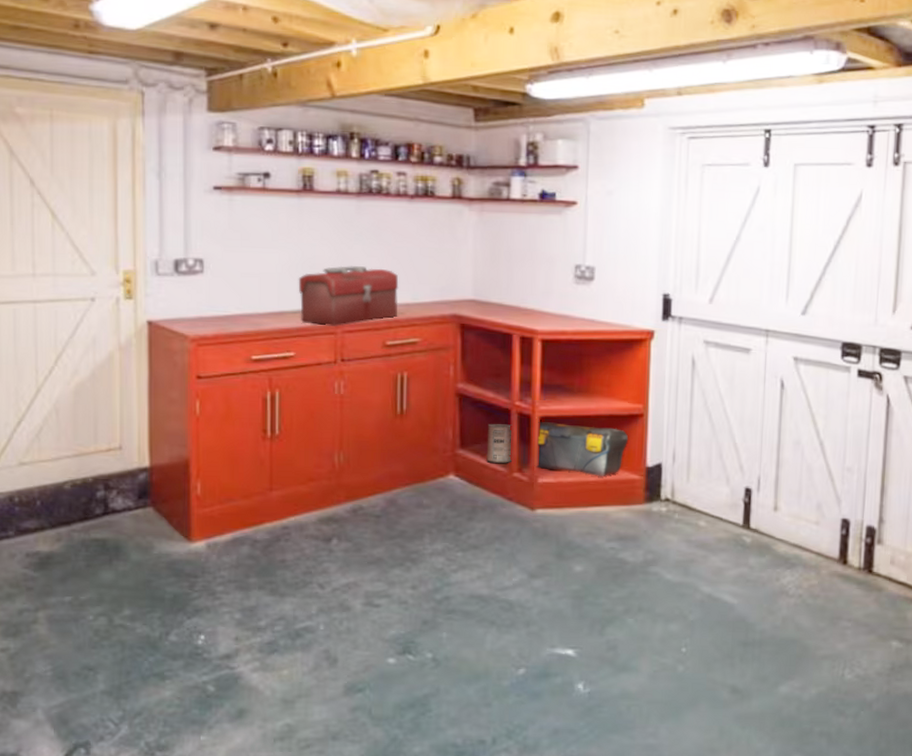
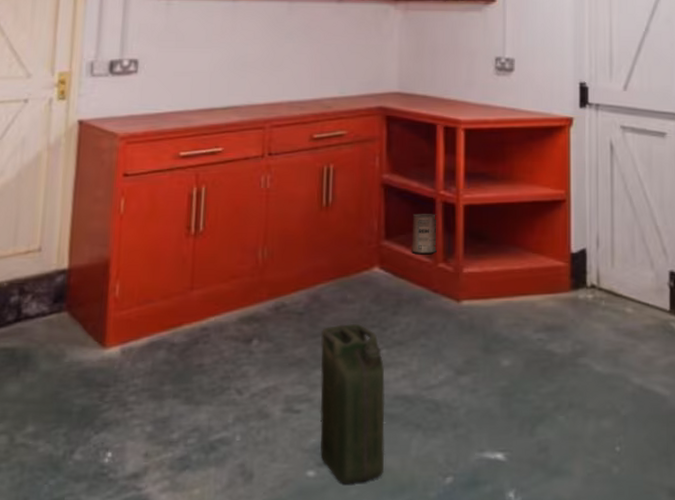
toolbox: present [298,266,399,328] -> none [229,63,327,122]
fuel can: none [397,527,461,672] -> present [320,324,385,485]
toolbox: present [534,422,629,476] -> none [459,211,552,264]

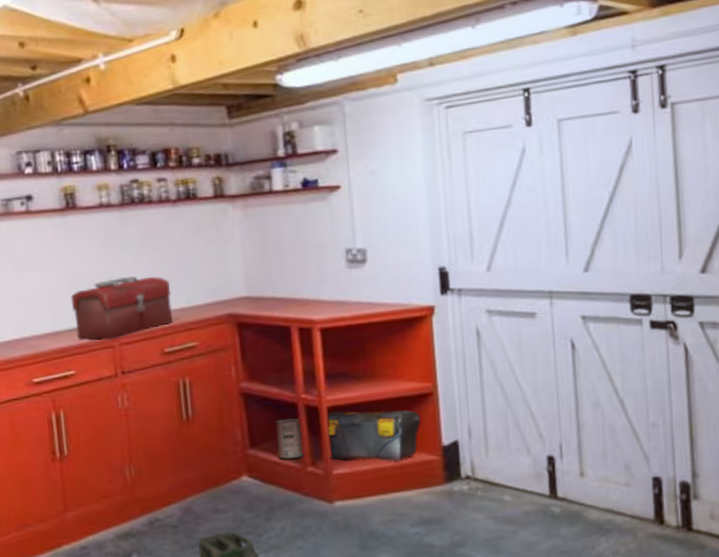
toolbox: none [229,63,327,122] -> present [70,276,173,341]
toolbox: none [459,211,552,264] -> present [326,410,421,461]

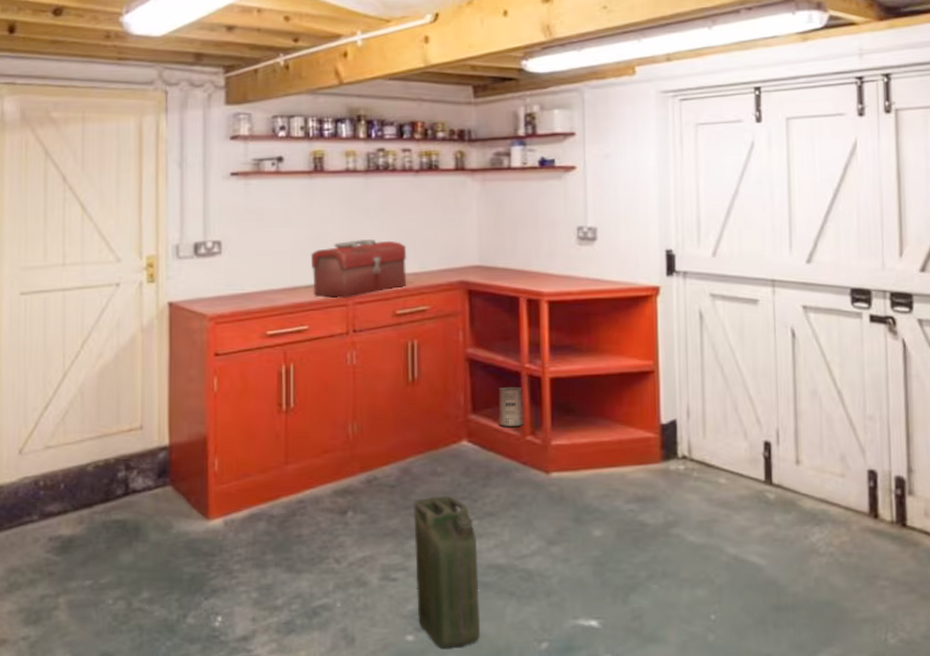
toolbox: present [326,410,421,461] -> none [547,383,641,436]

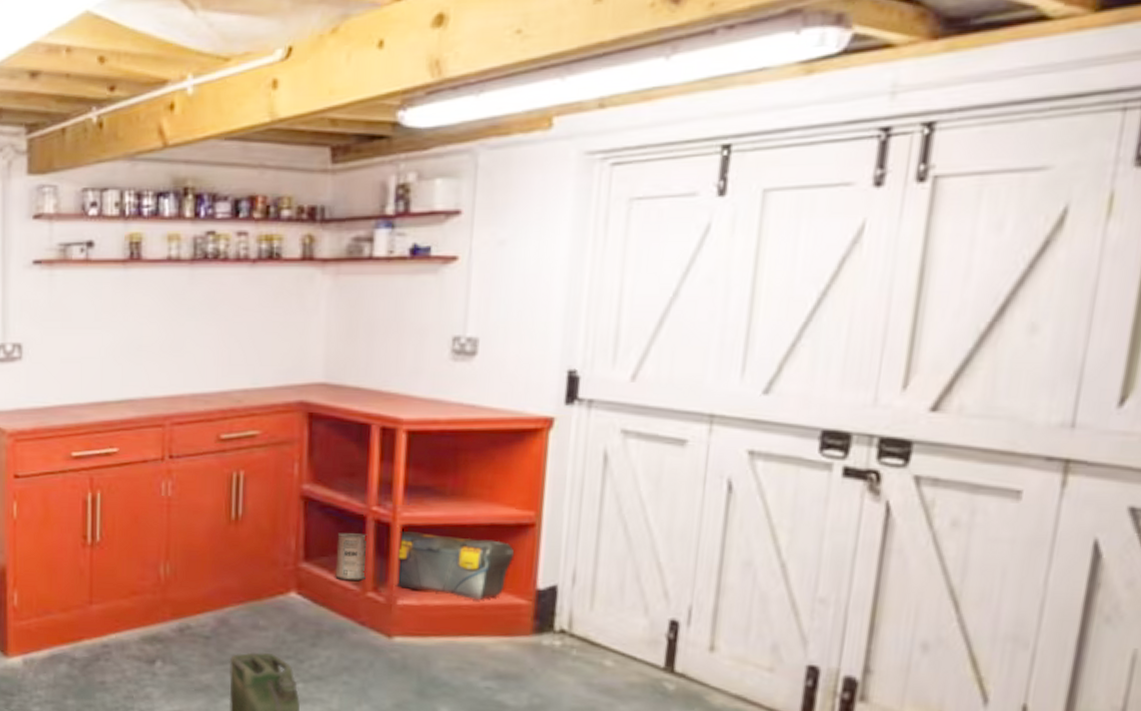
toolbox: present [310,239,407,300] -> none [123,346,237,419]
toolbox: none [547,383,641,436] -> present [393,531,515,600]

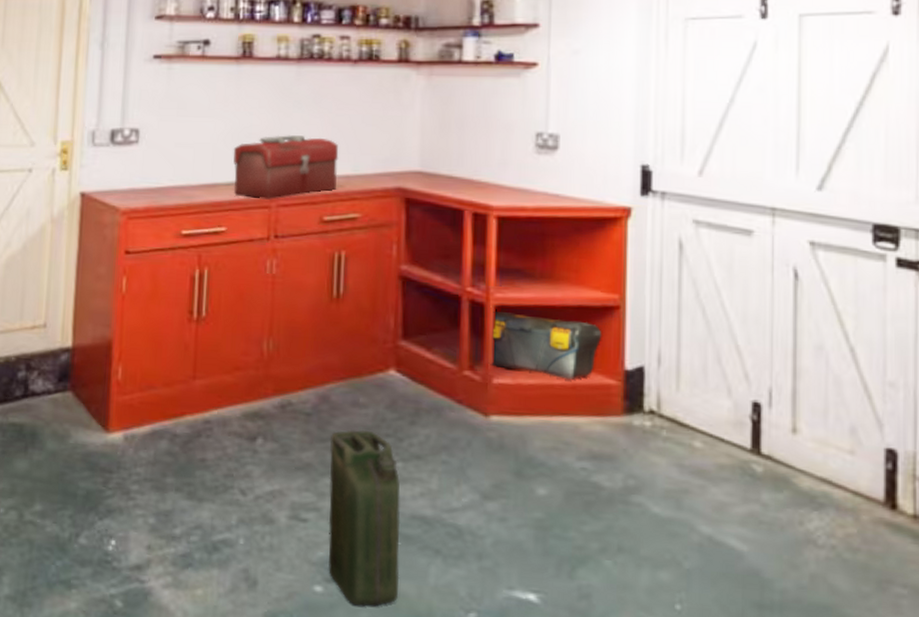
toolbox: none [123,346,237,419] -> present [233,135,339,201]
paint can: present [335,533,369,581] -> none [432,312,464,360]

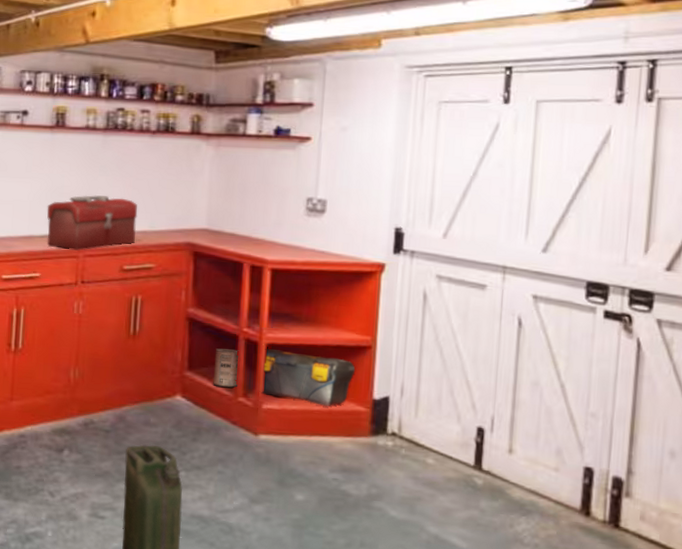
paint can: none [432,312,464,360] -> present [213,348,241,388]

